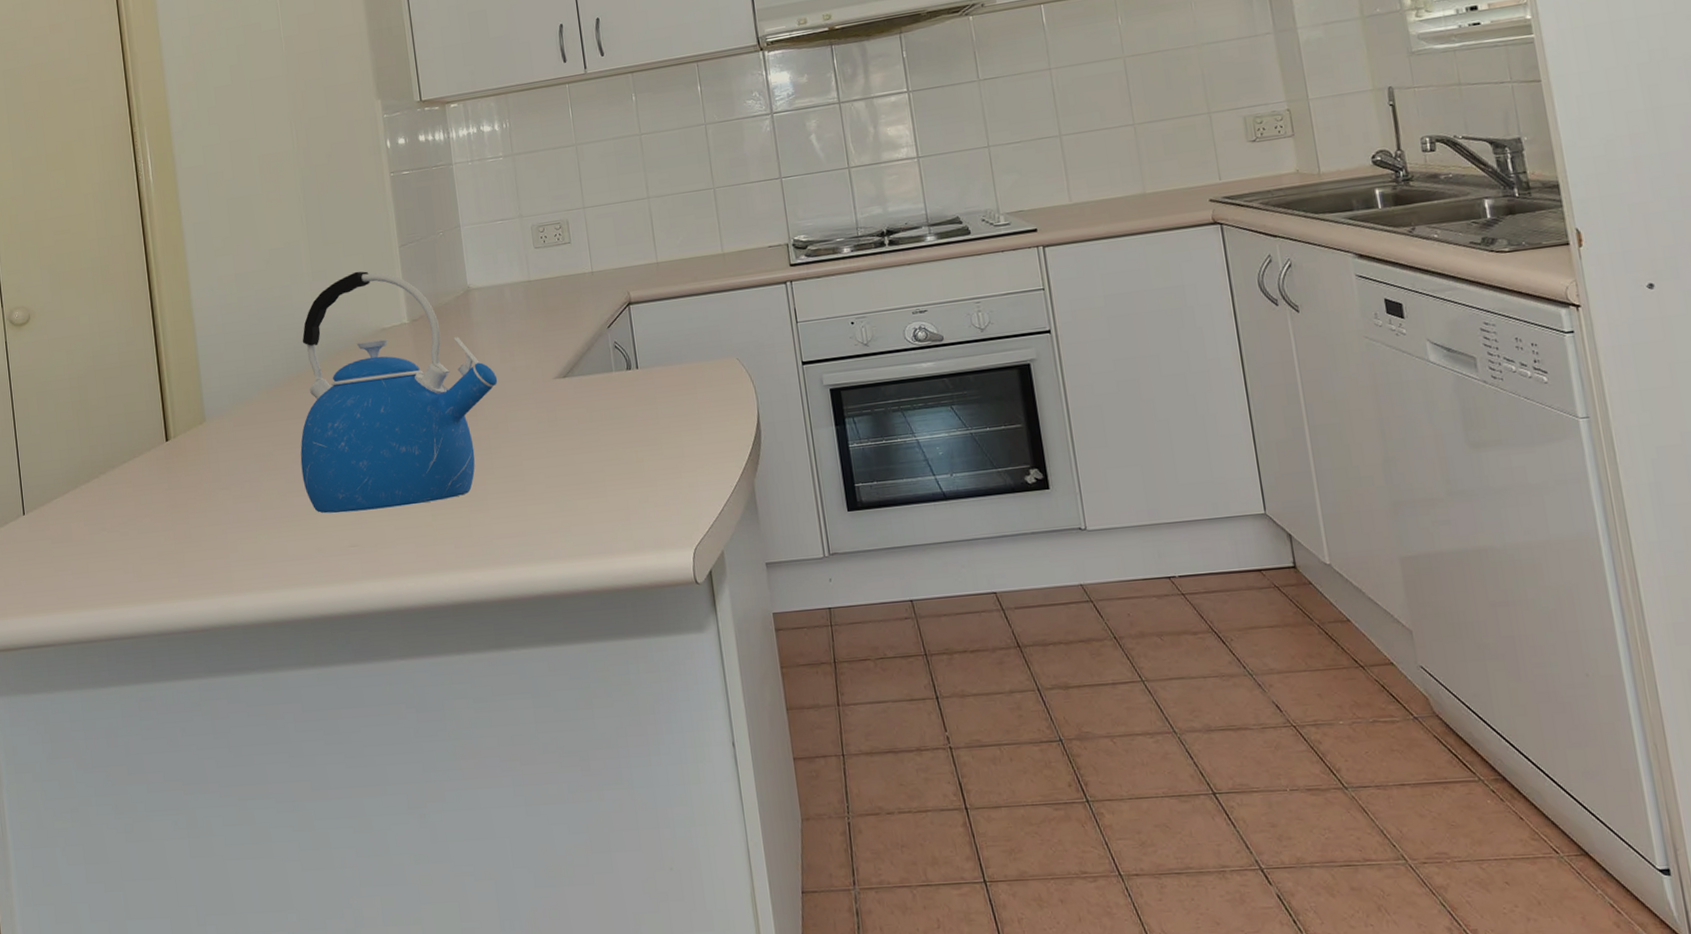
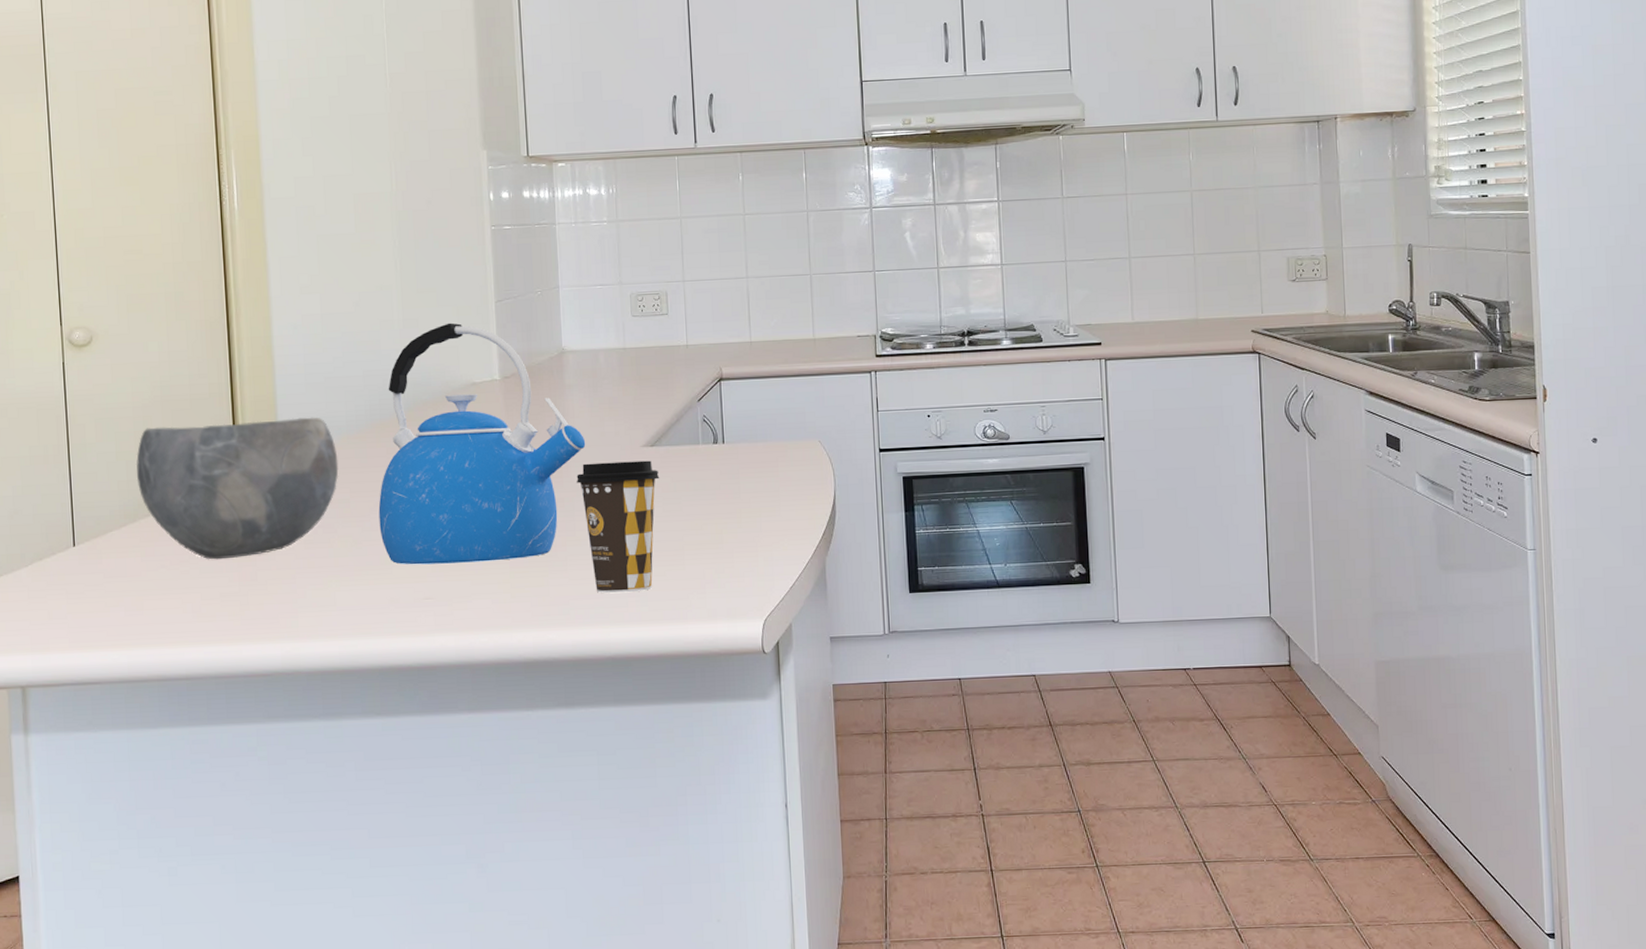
bowl: none [74,374,261,521] -> present [136,417,339,560]
coffee cup: none [491,392,575,531] -> present [576,460,660,594]

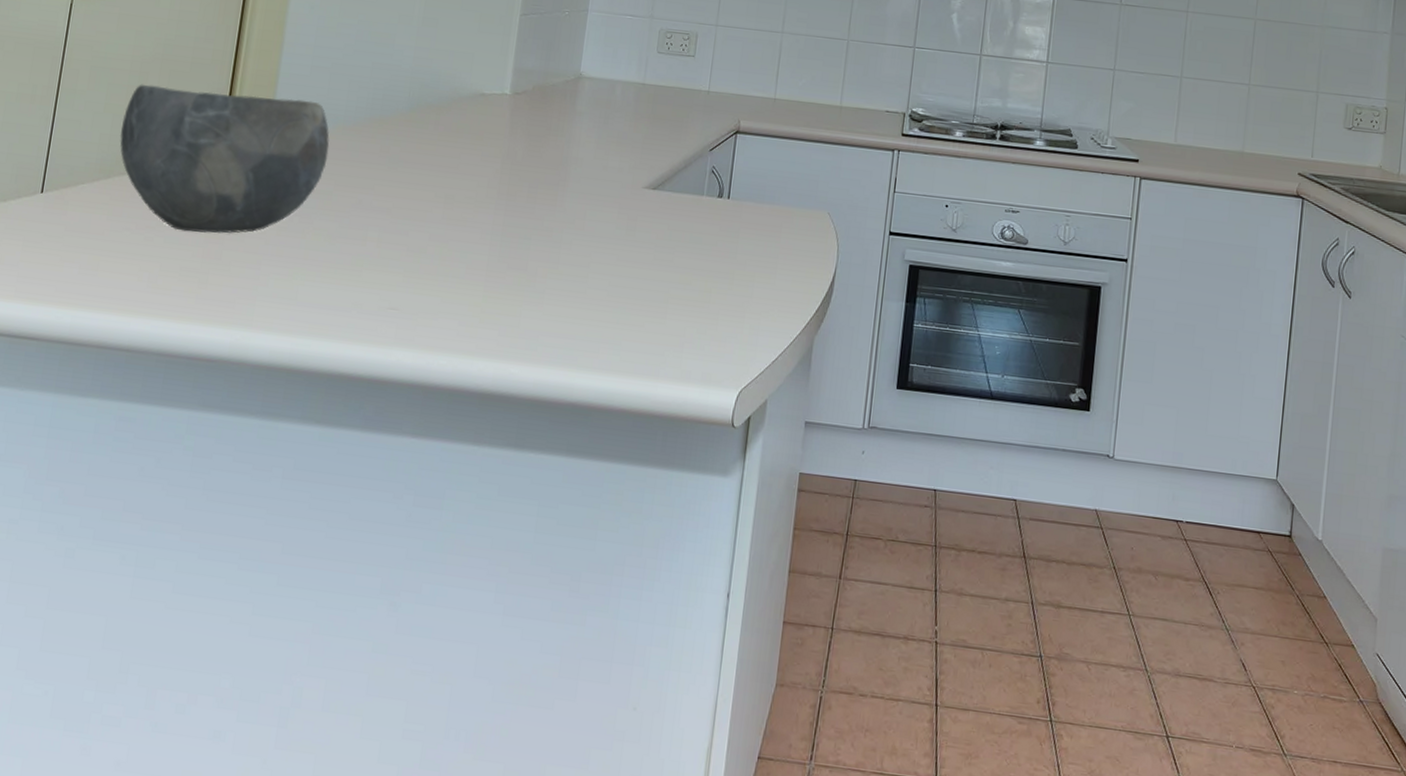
kettle: present [378,322,586,565] -> none [357,28,587,284]
coffee cup: present [576,460,660,594] -> none [569,195,656,340]

